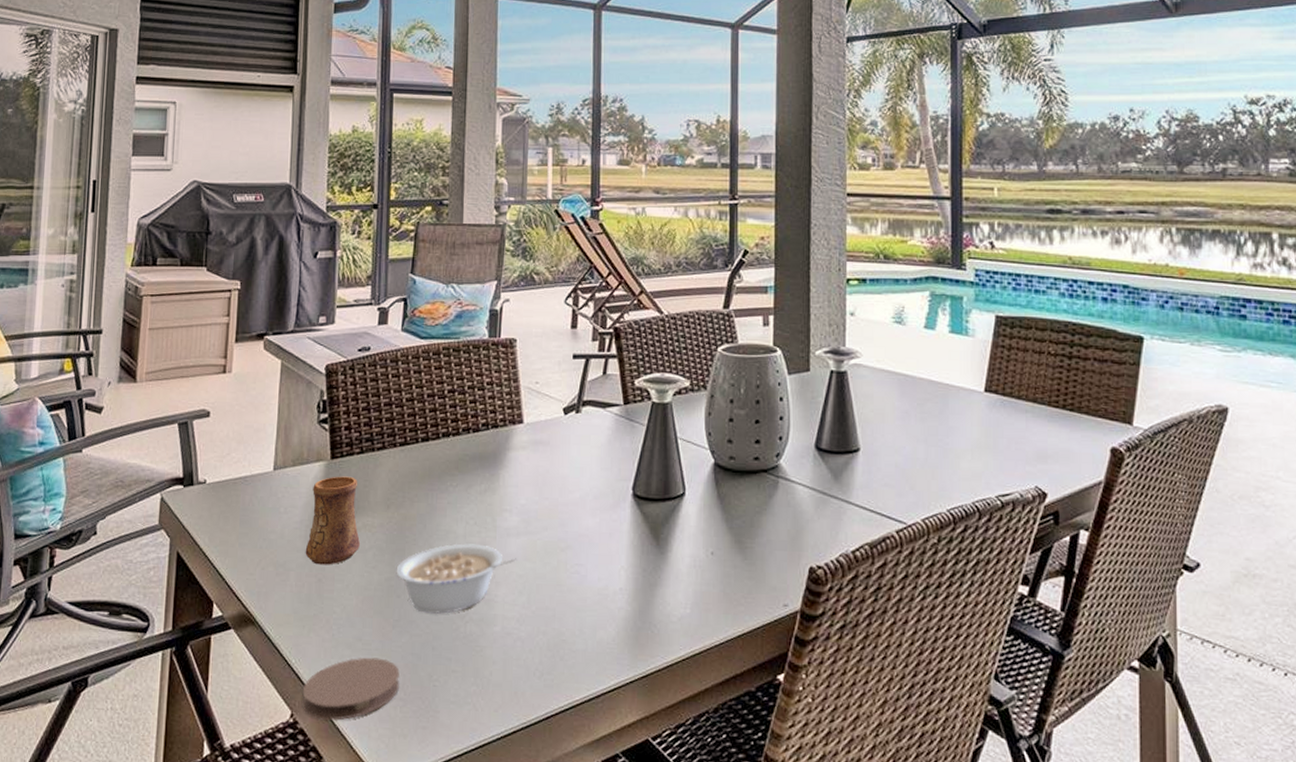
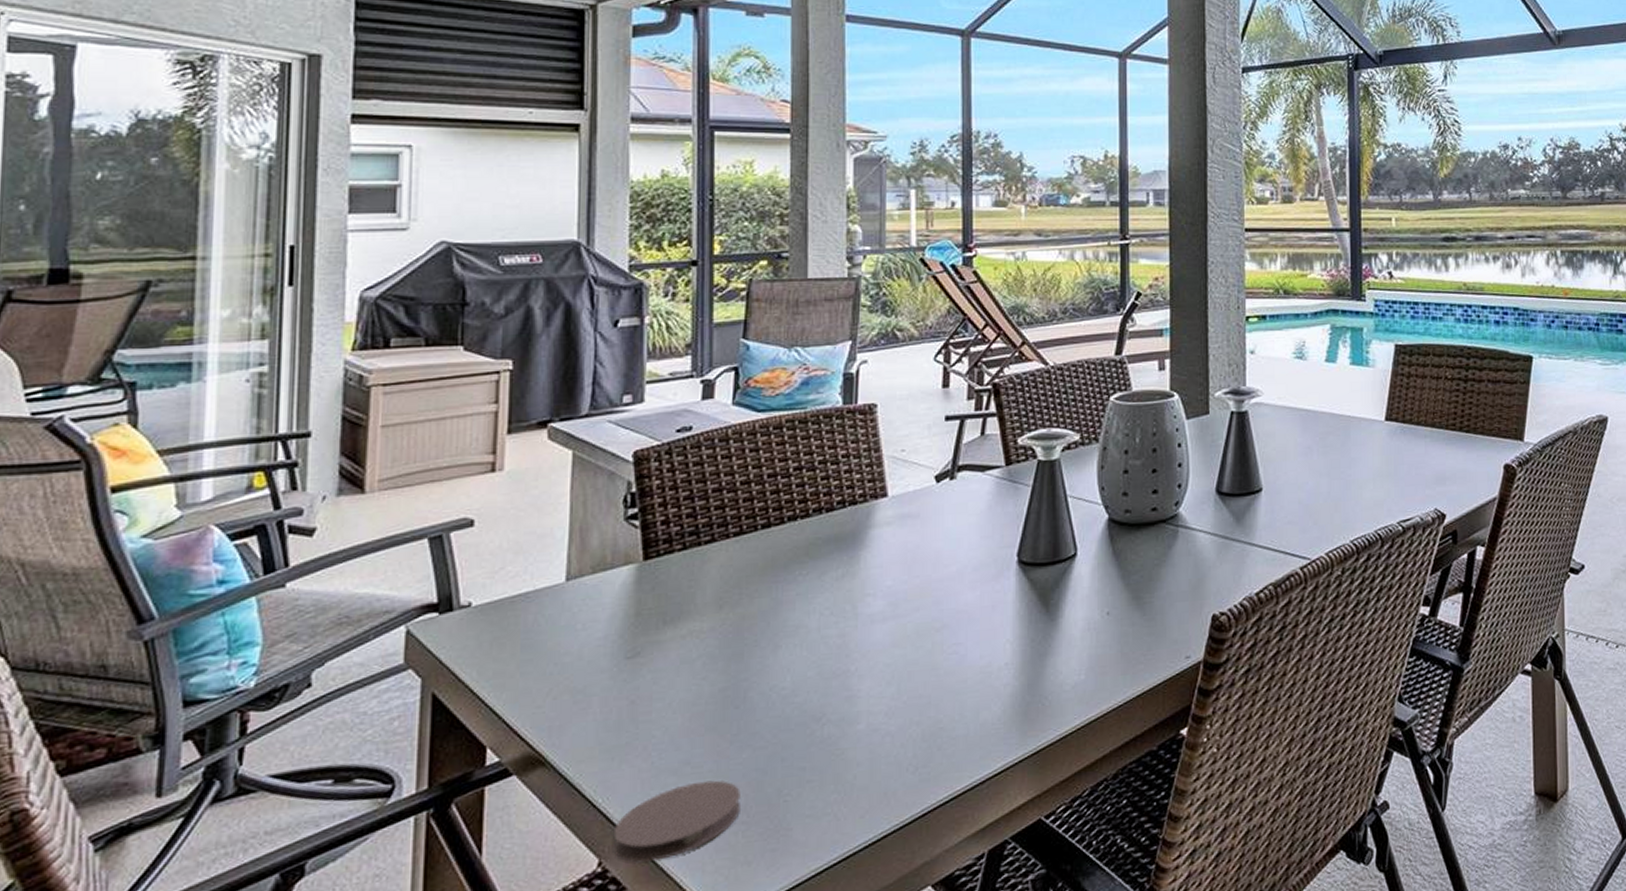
cup: present [305,476,360,565] -> none [612,577,685,685]
legume: present [396,544,516,614] -> none [733,636,882,722]

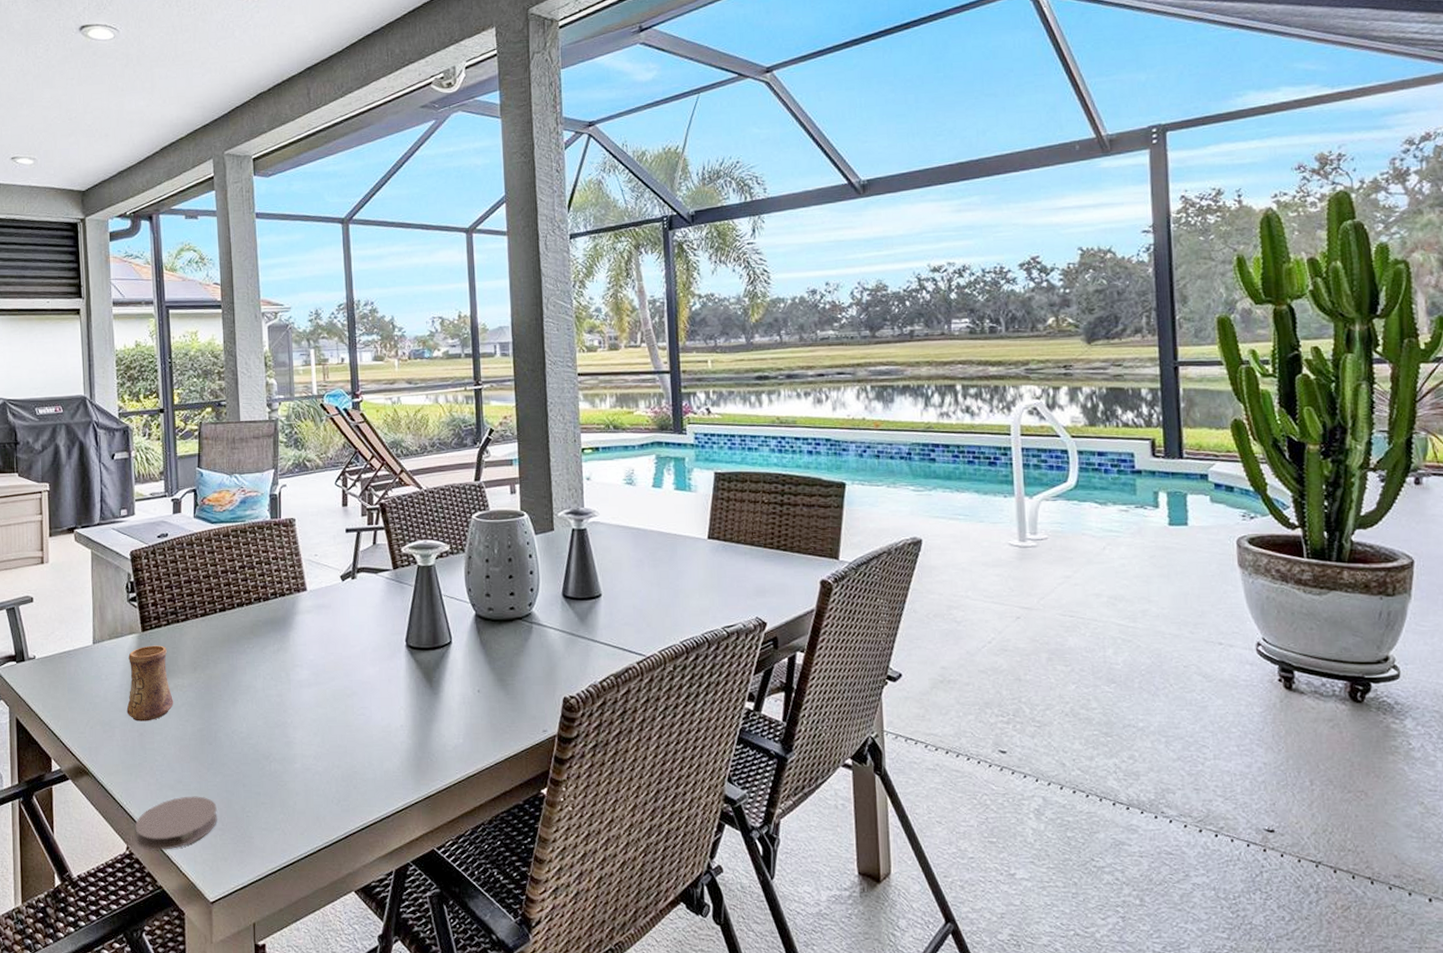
cup: none [612,577,685,685] -> present [126,645,173,721]

